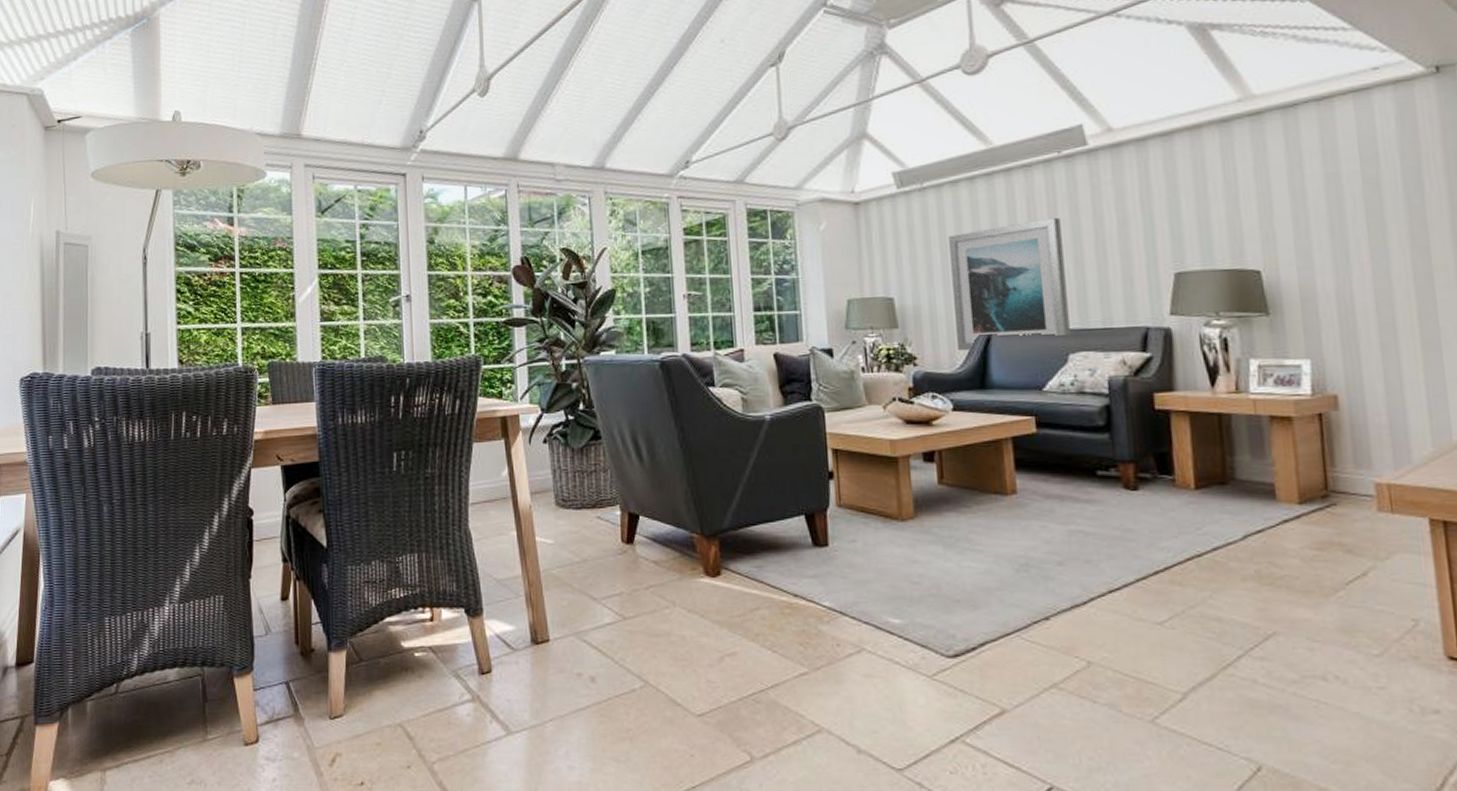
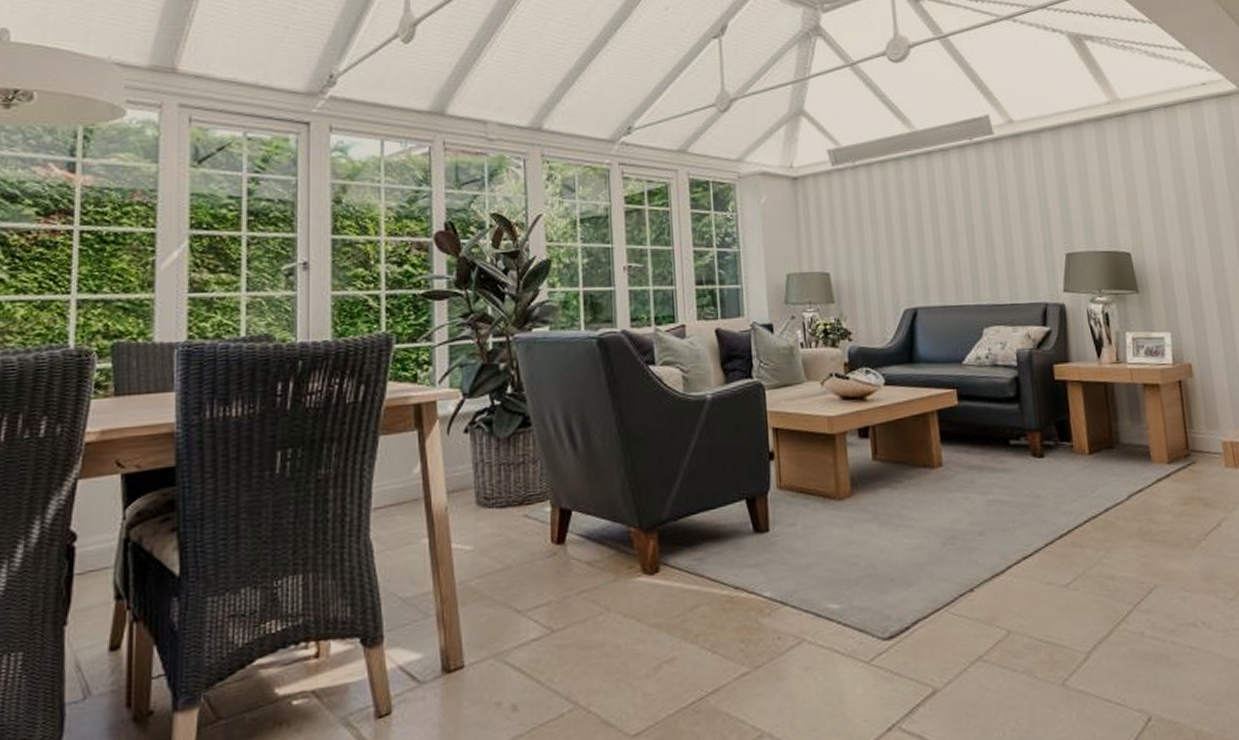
wall art: present [948,218,1071,352] -> none [878,200,984,326]

